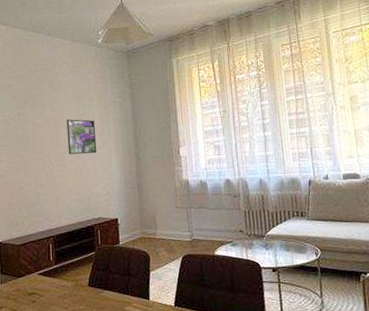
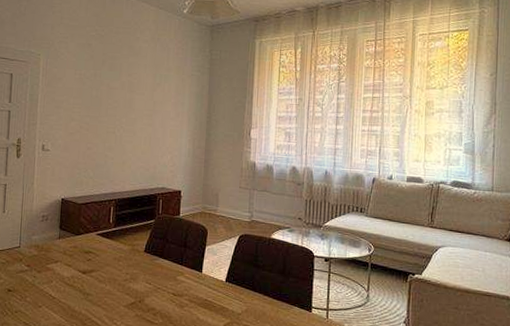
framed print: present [66,119,97,155] -> none [140,87,170,124]

